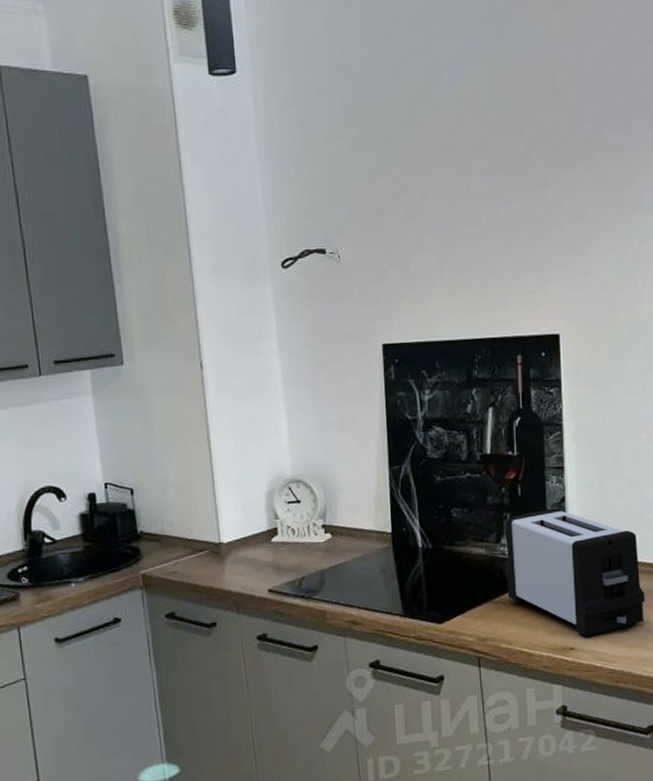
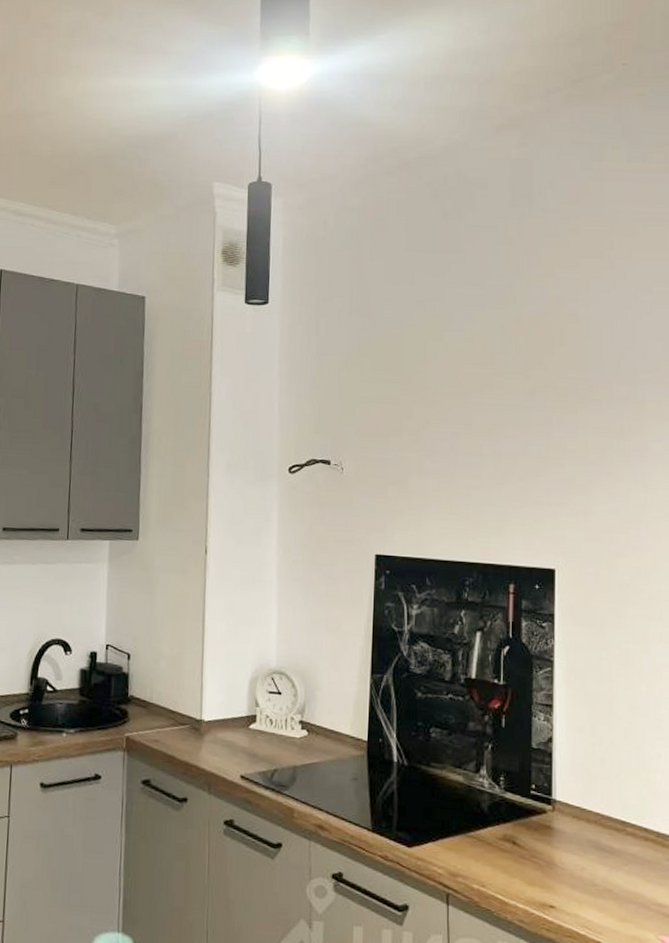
toaster: present [505,509,645,638] -> none [482,747,639,898]

